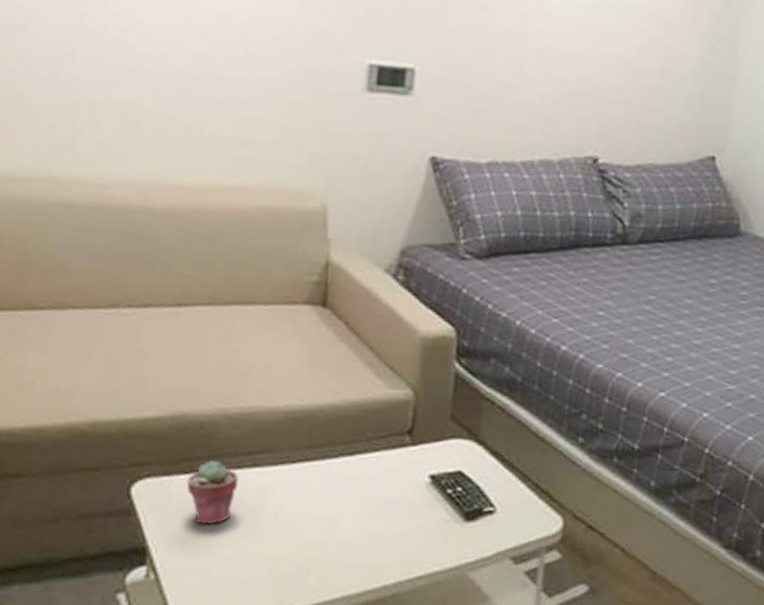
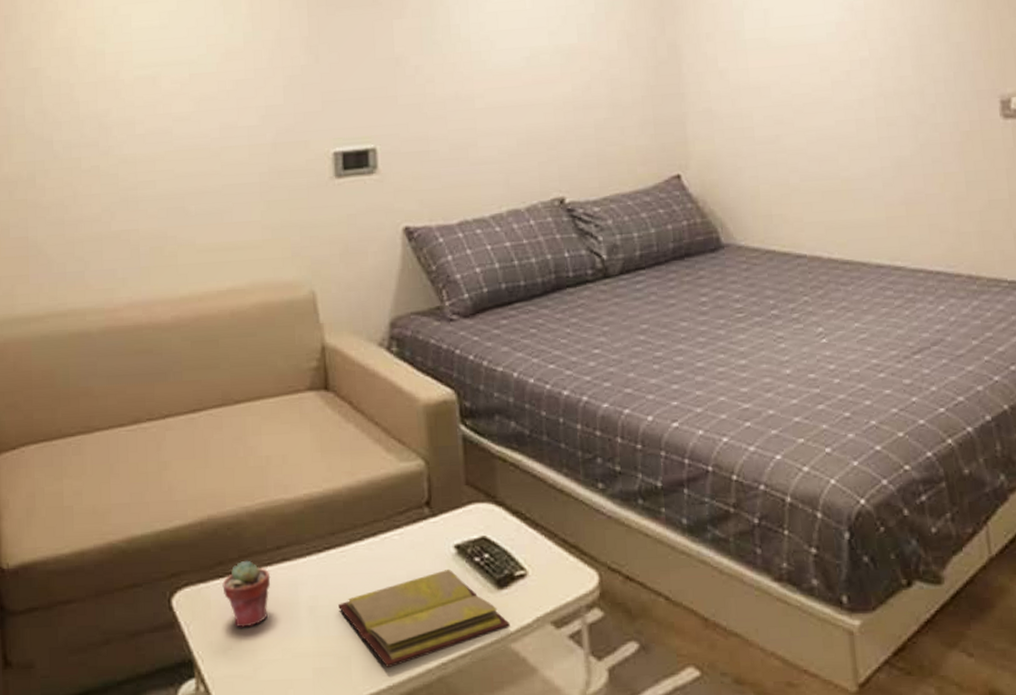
diary: none [304,496,471,580] -> present [338,568,510,669]

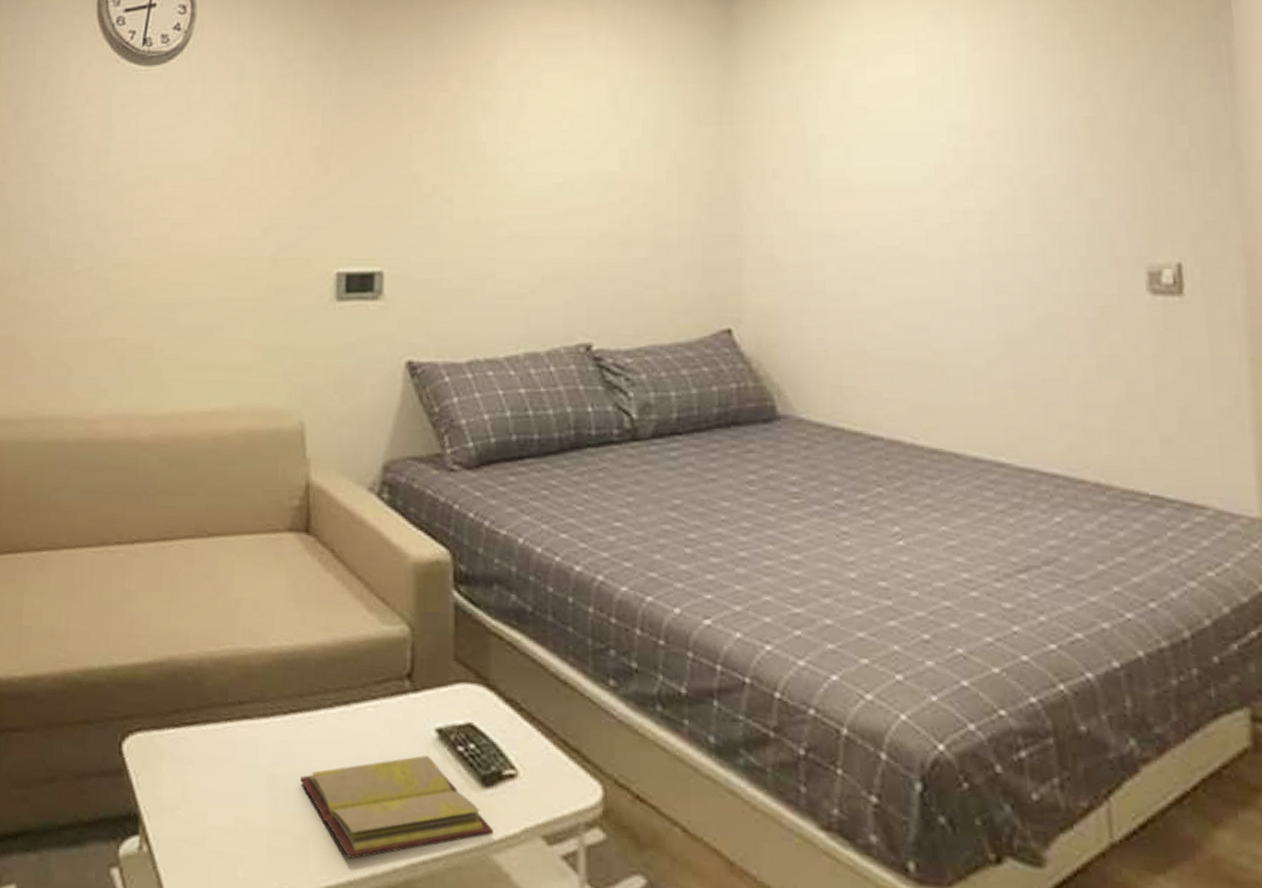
potted succulent: present [222,560,271,628] -> none [177,711,230,788]

